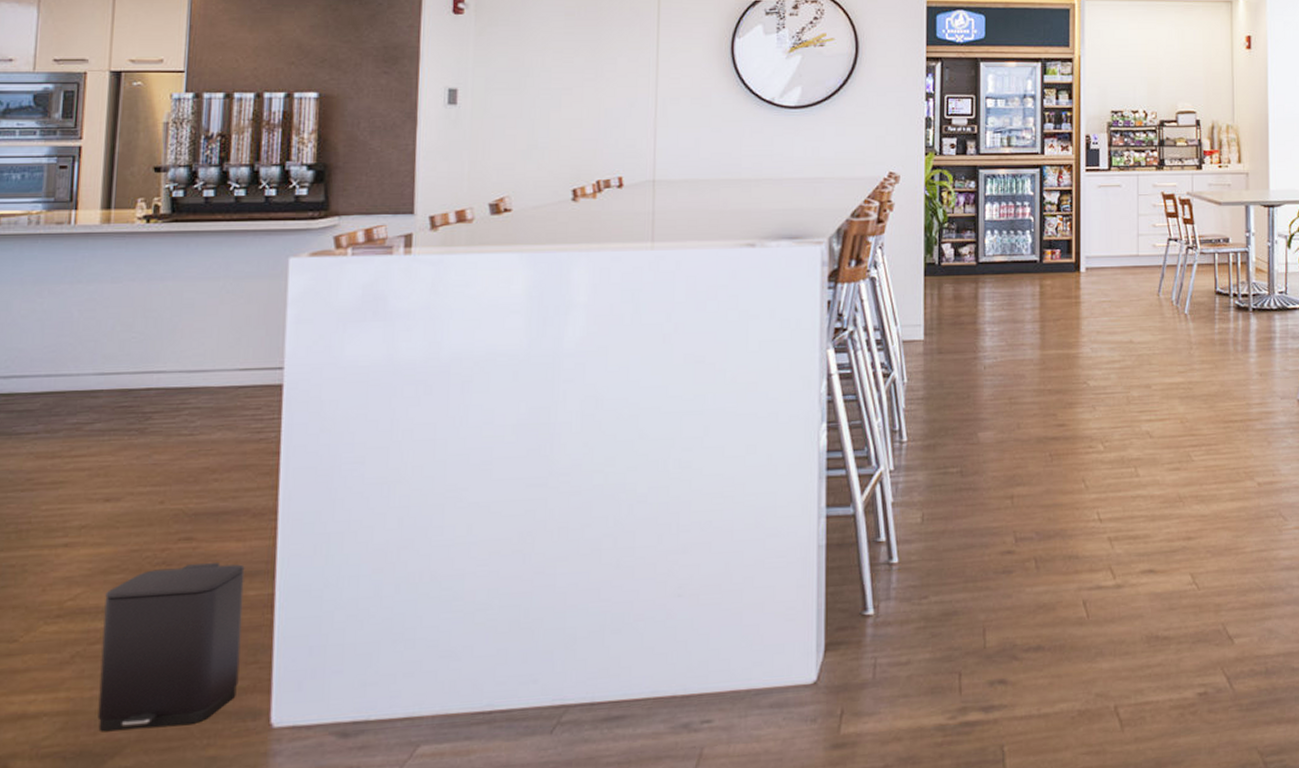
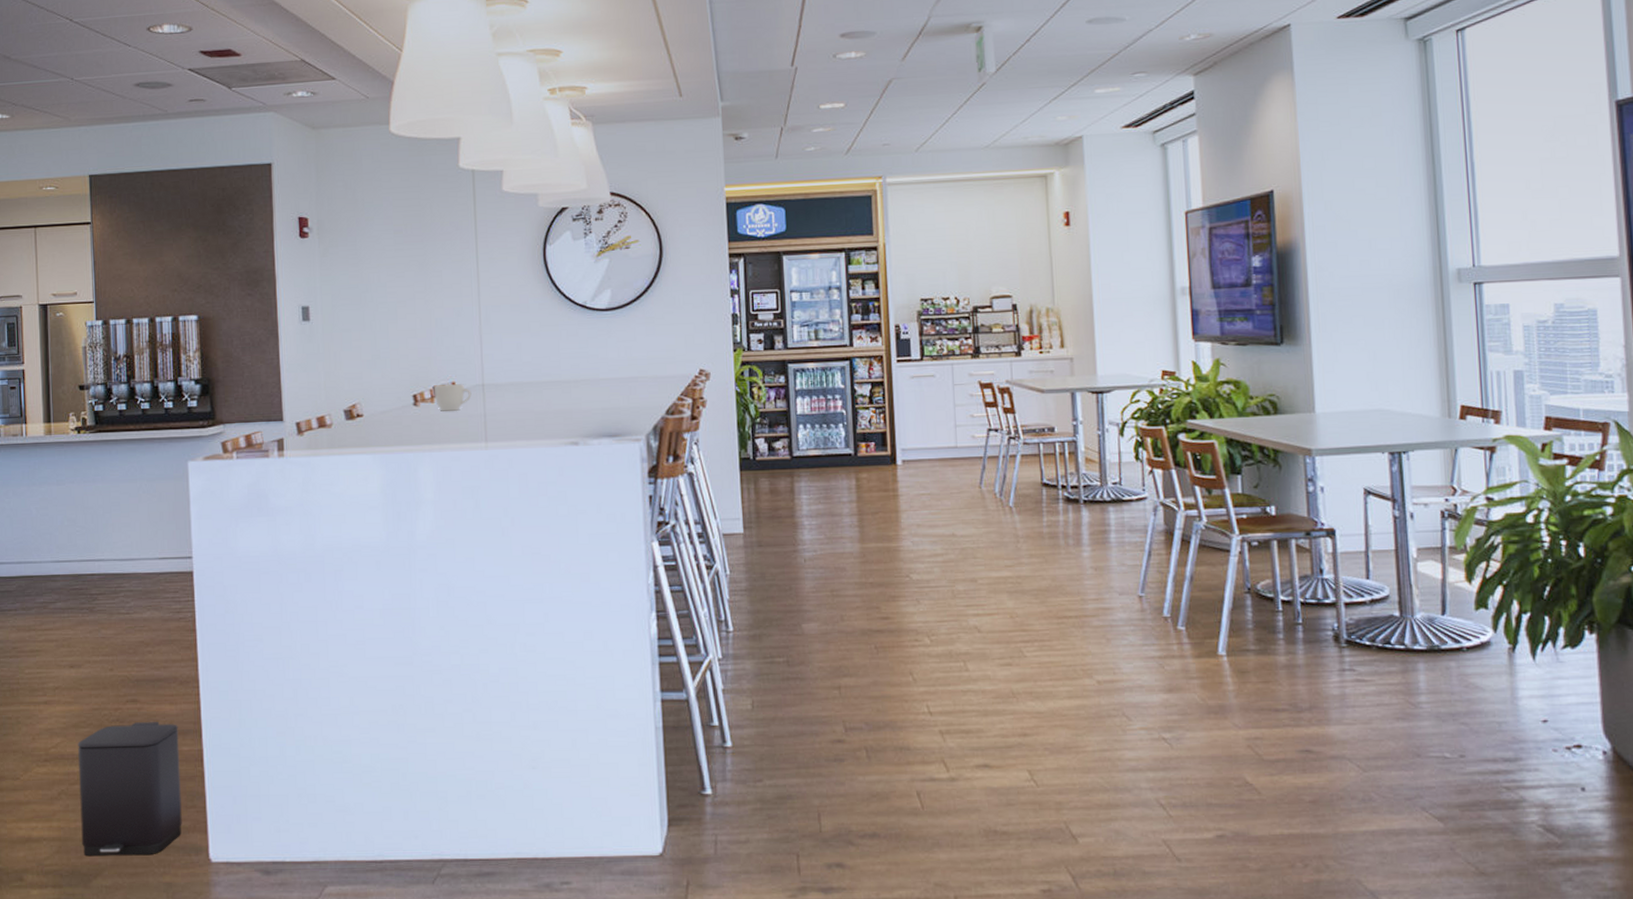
cup: none [597,179,640,209] -> present [433,384,472,412]

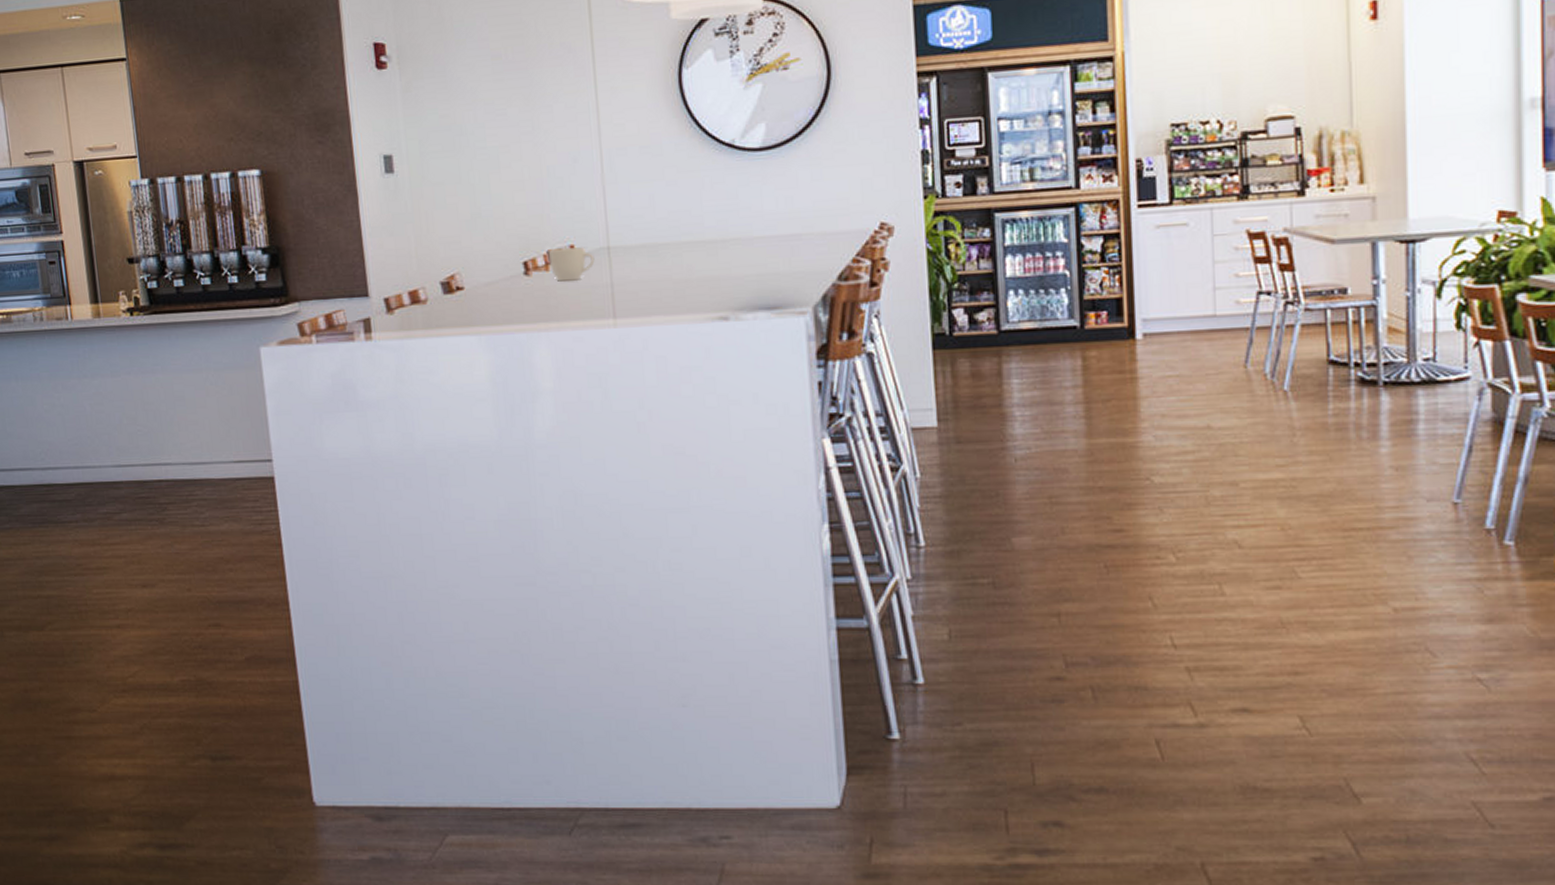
pedal bin: present [78,722,182,857] -> none [158,649,281,797]

